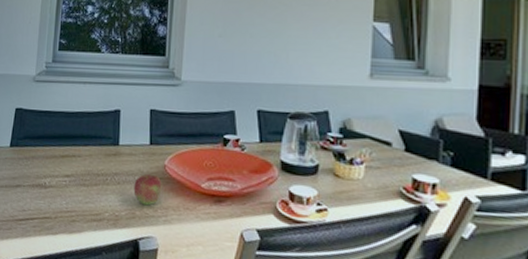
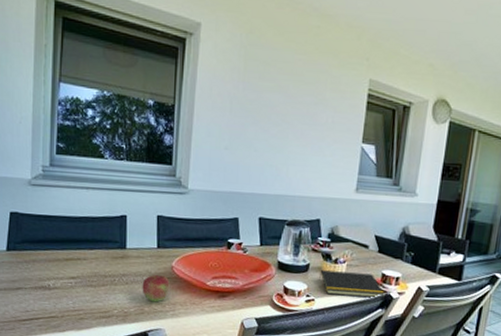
notepad: none [332,173,419,210] -> present [319,270,385,298]

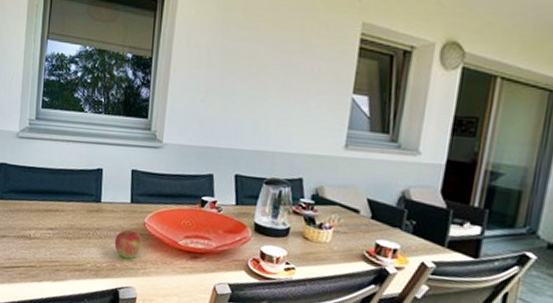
notepad: present [319,270,385,298] -> none [301,235,379,272]

